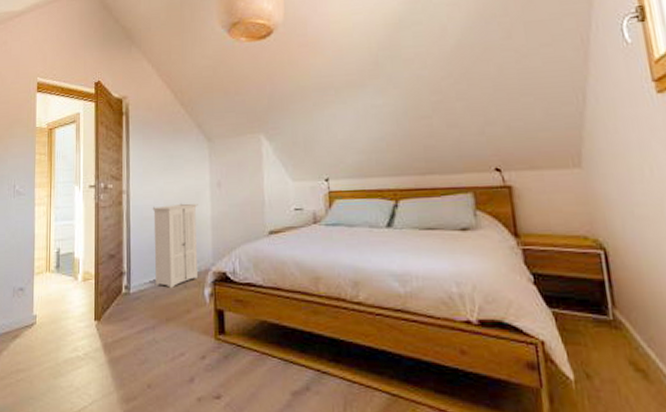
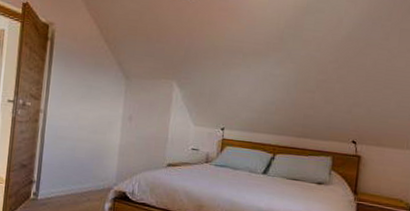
storage cabinet: present [152,203,198,288] -> none [62,129,109,199]

